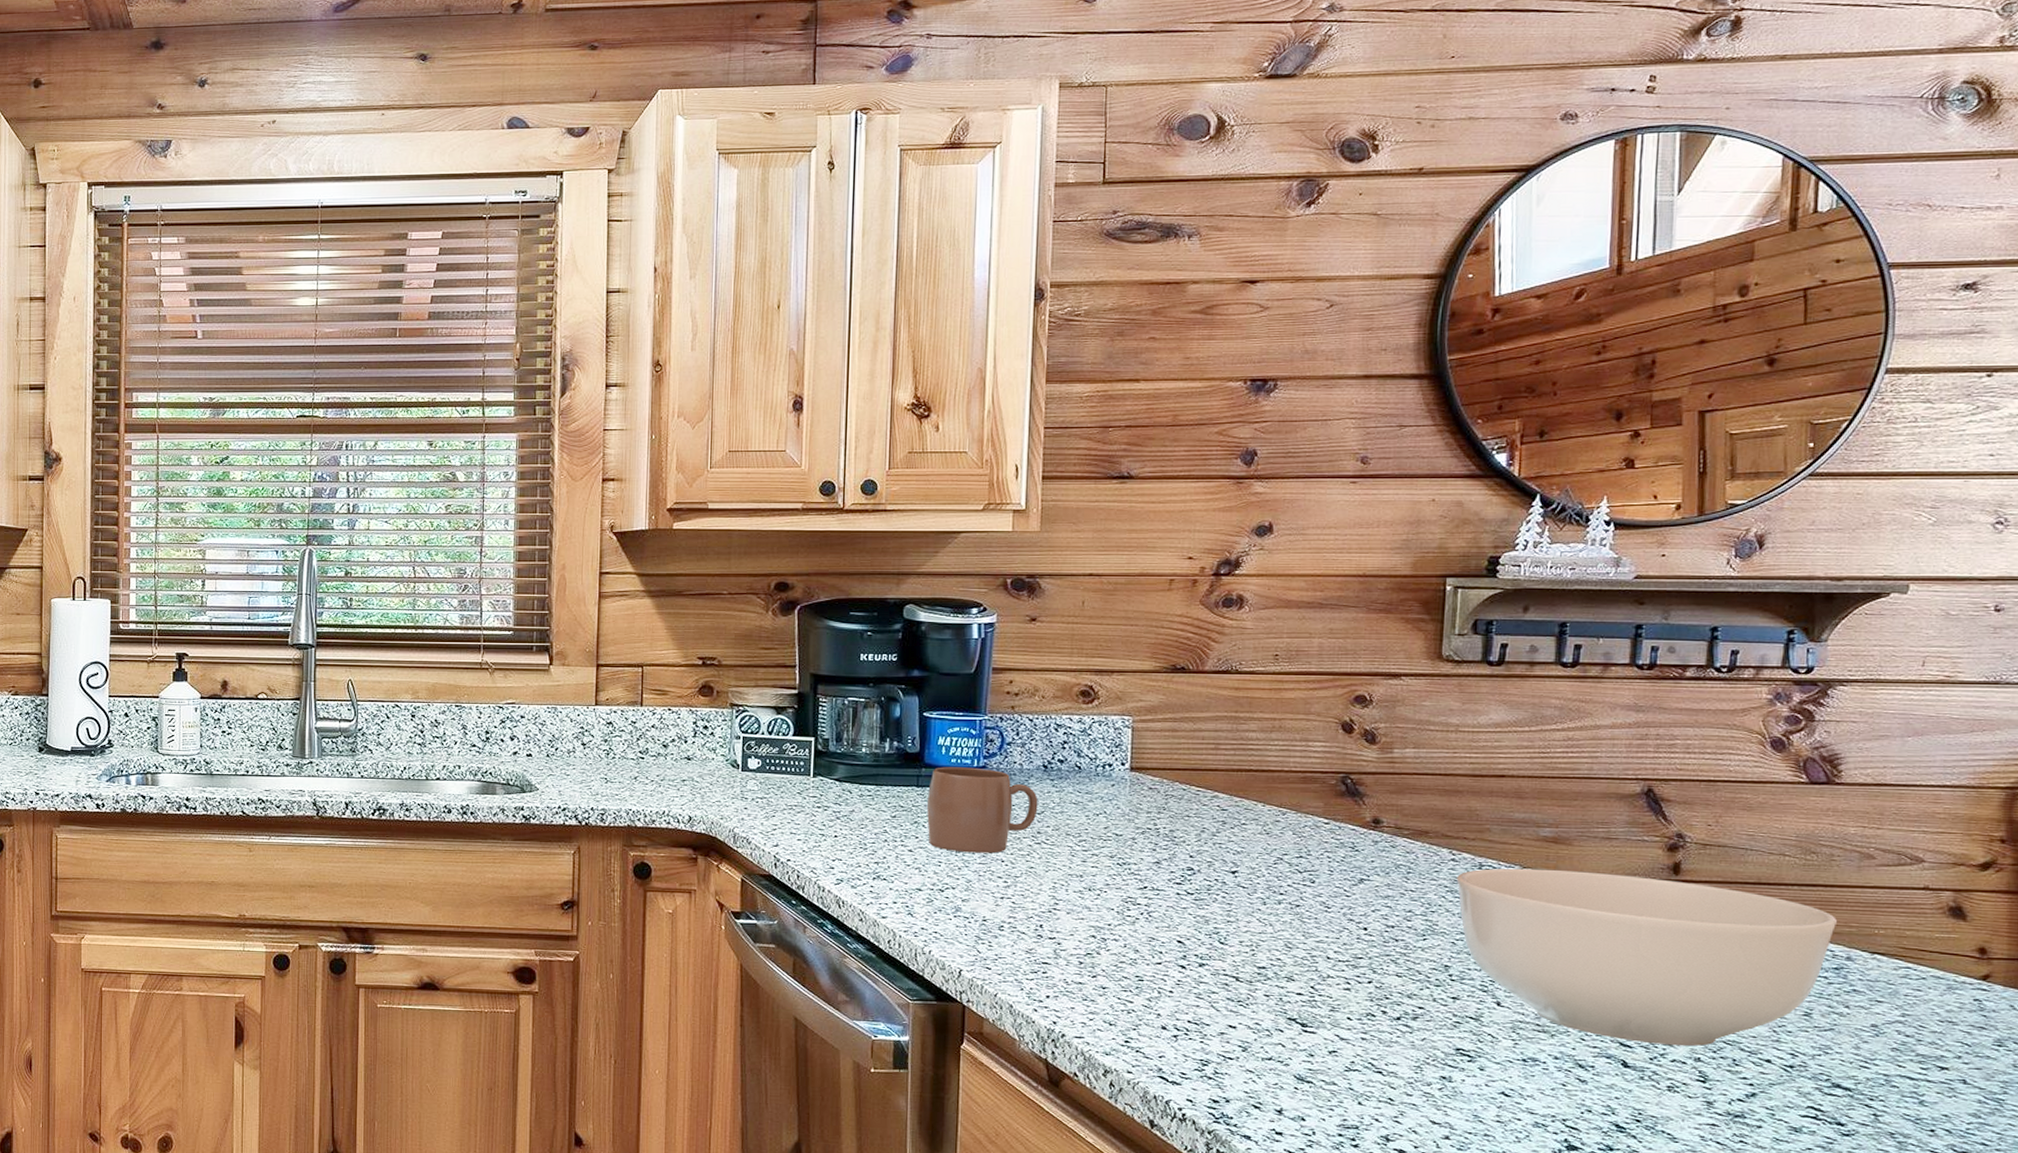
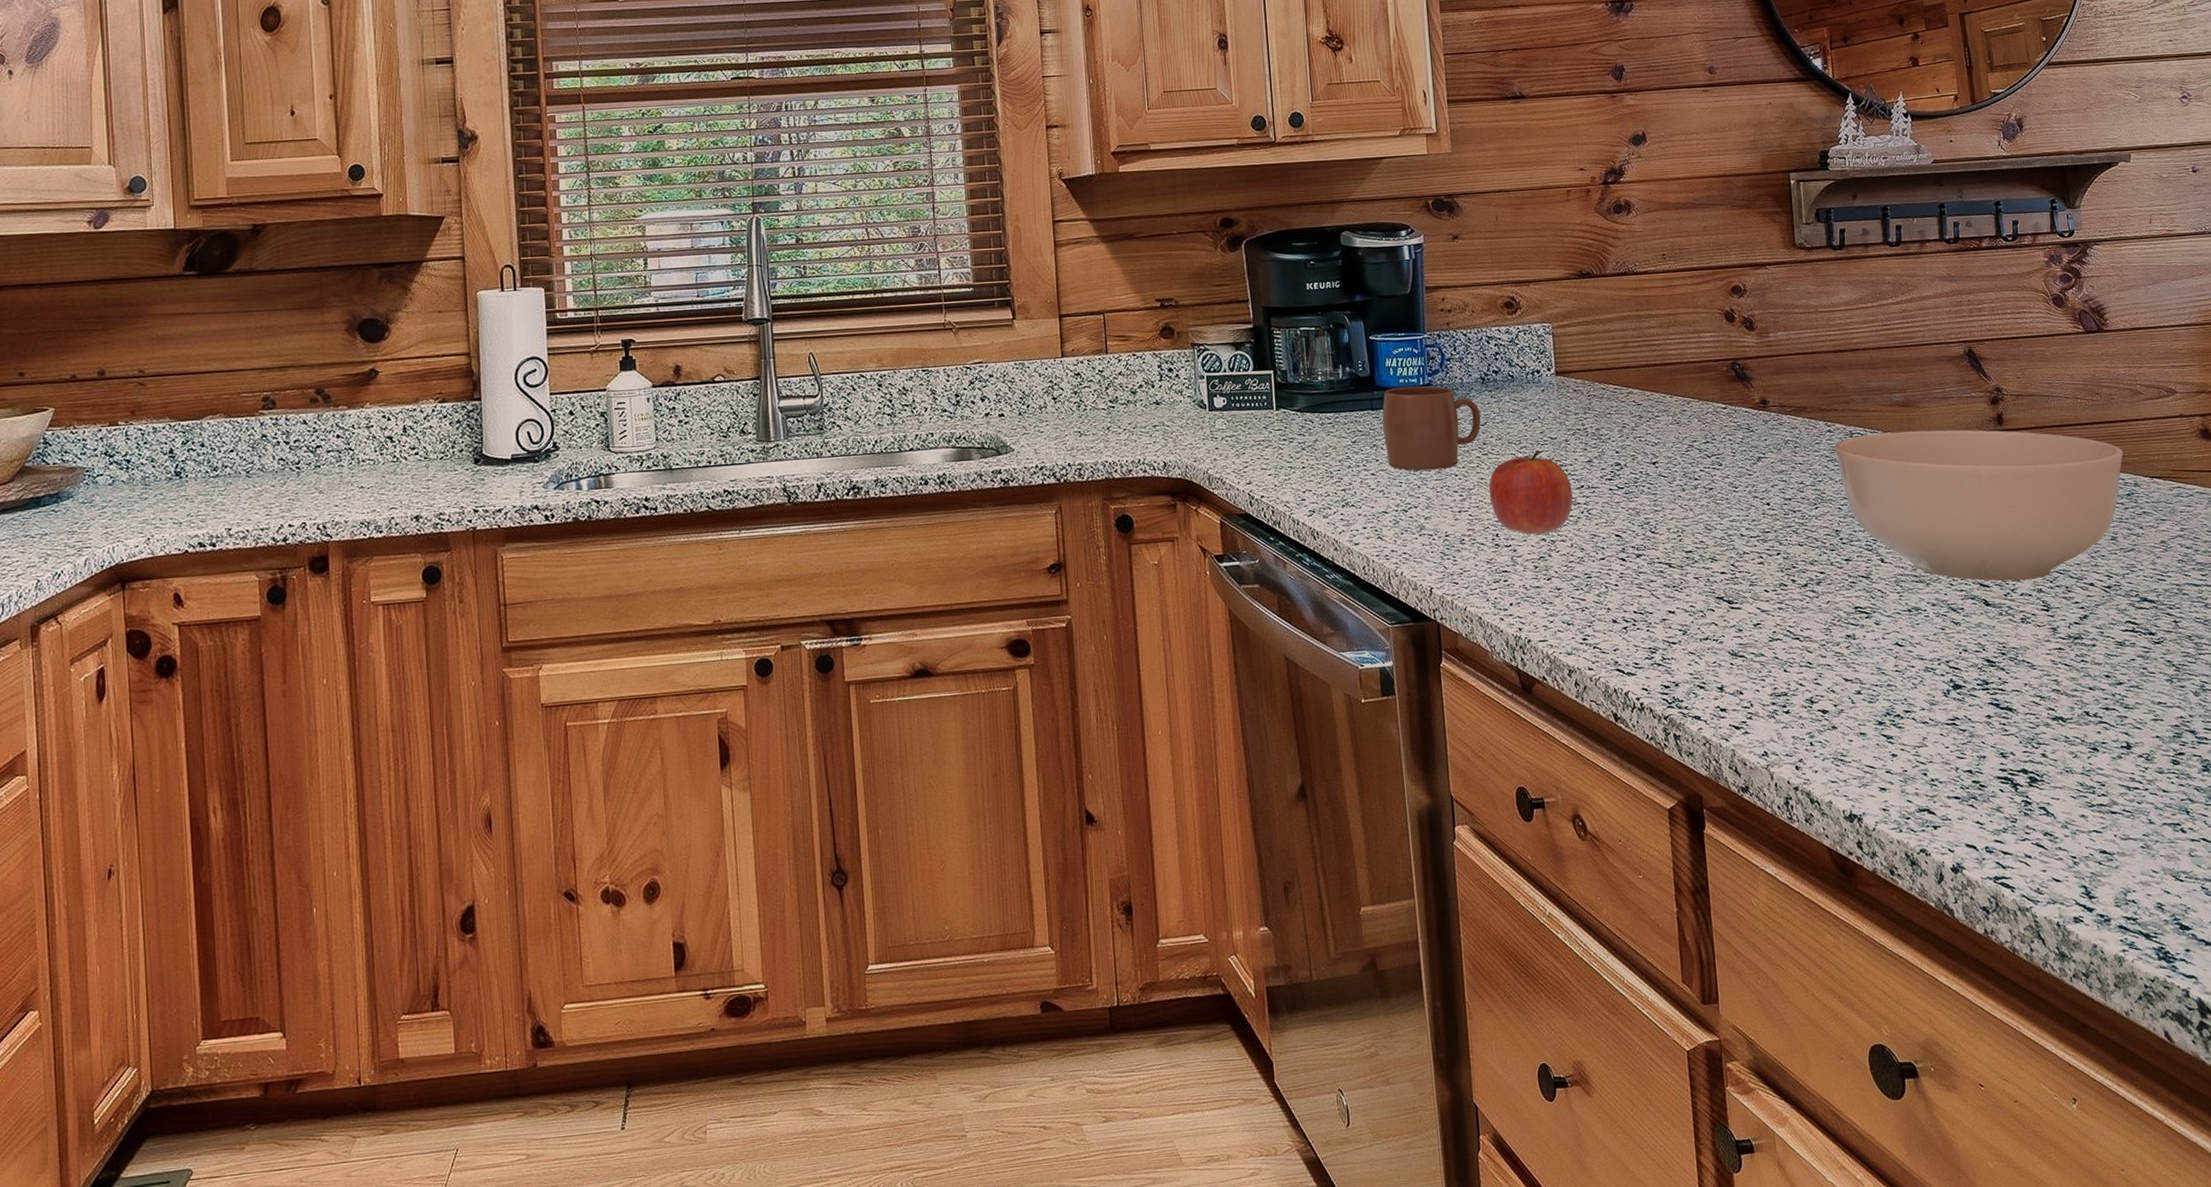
fruit: none [1037,845,1133,930] -> present [1488,450,1573,535]

